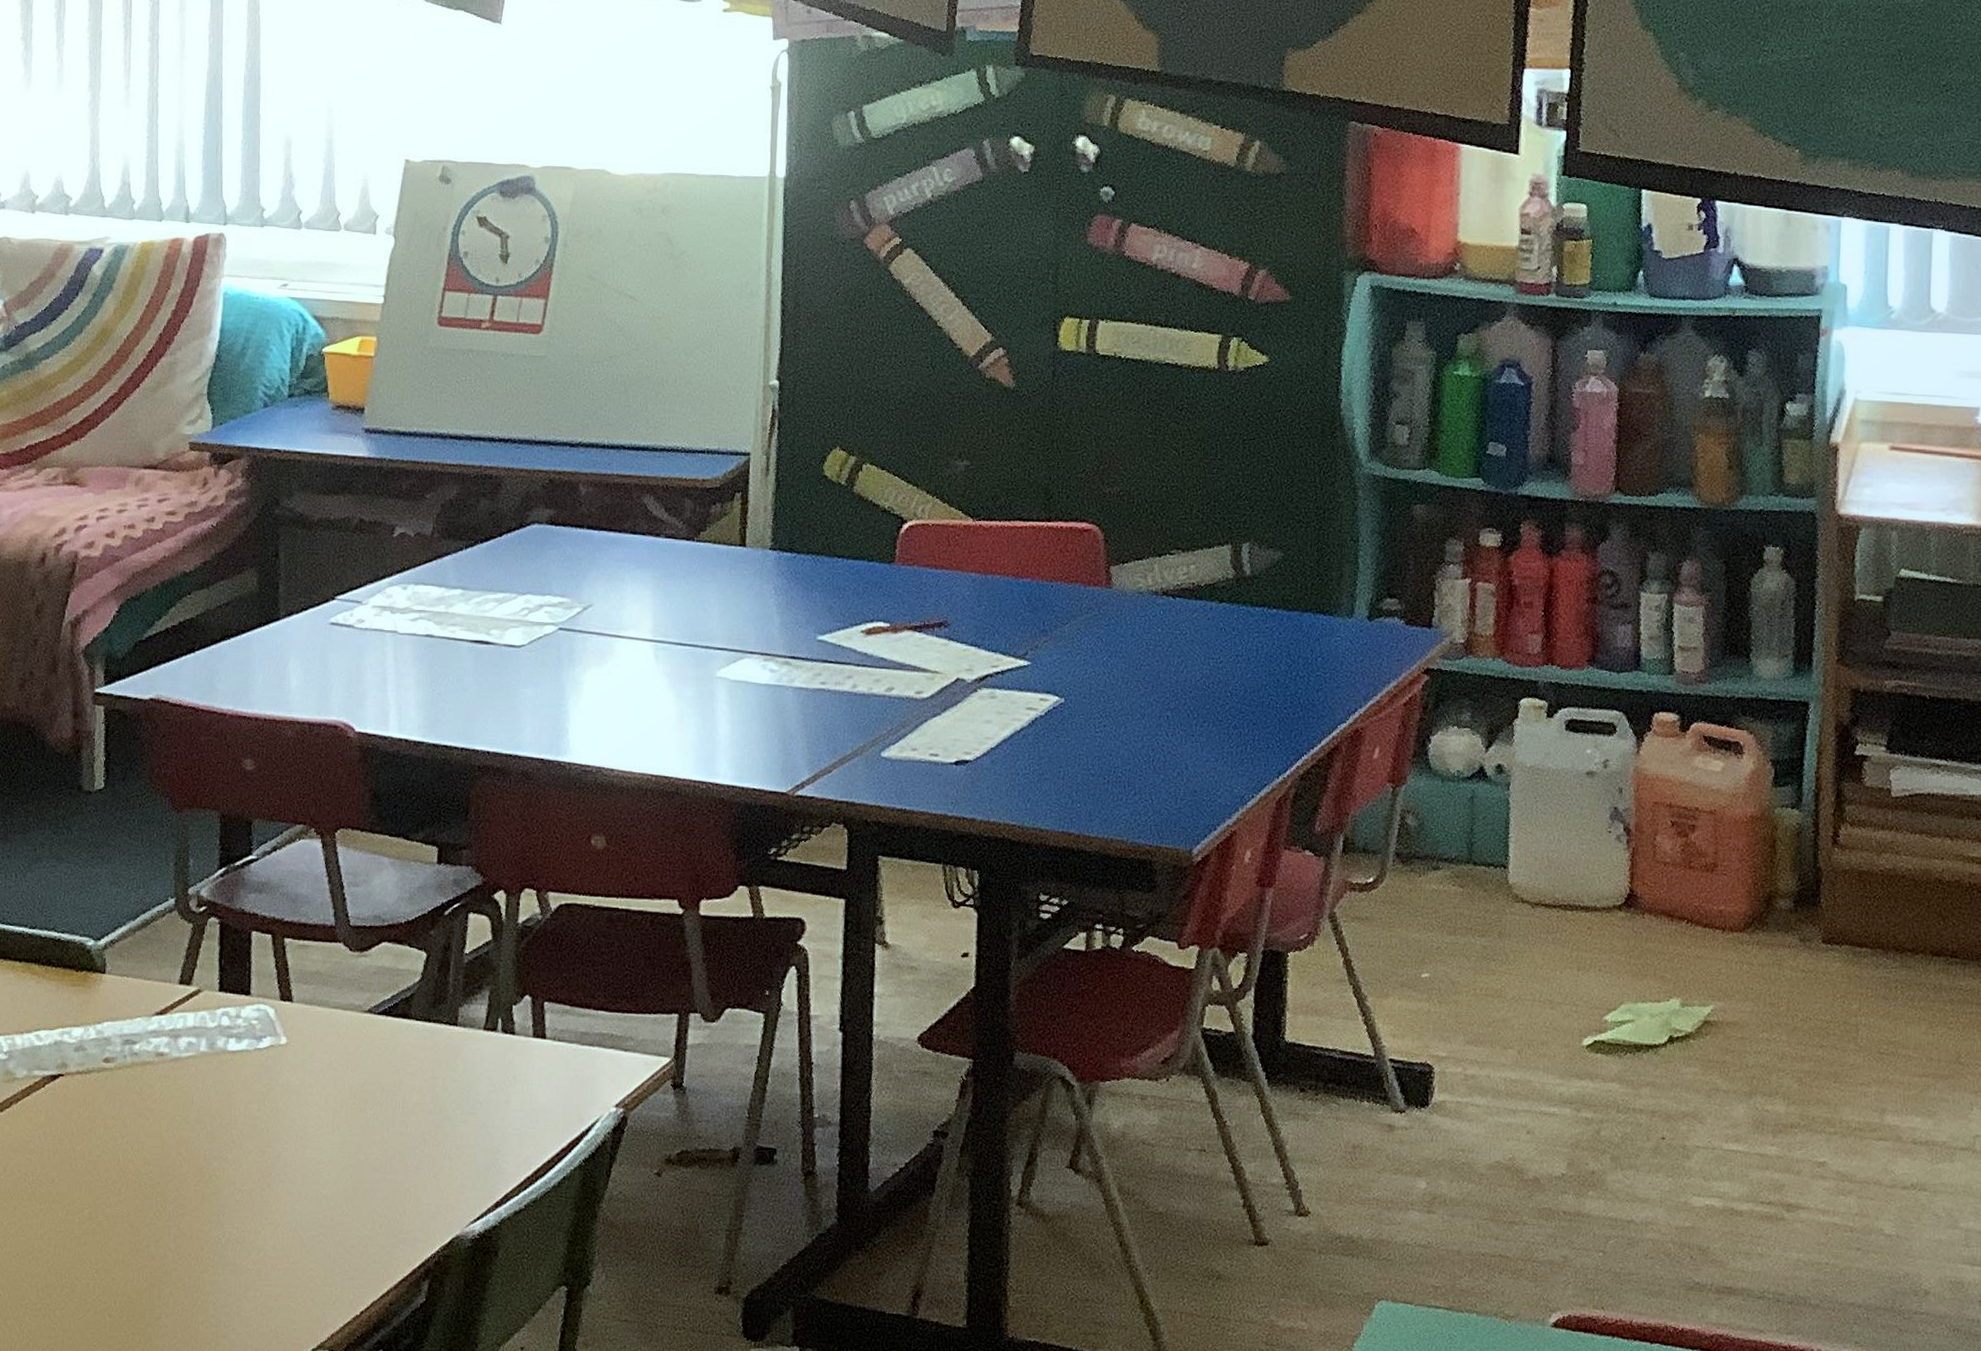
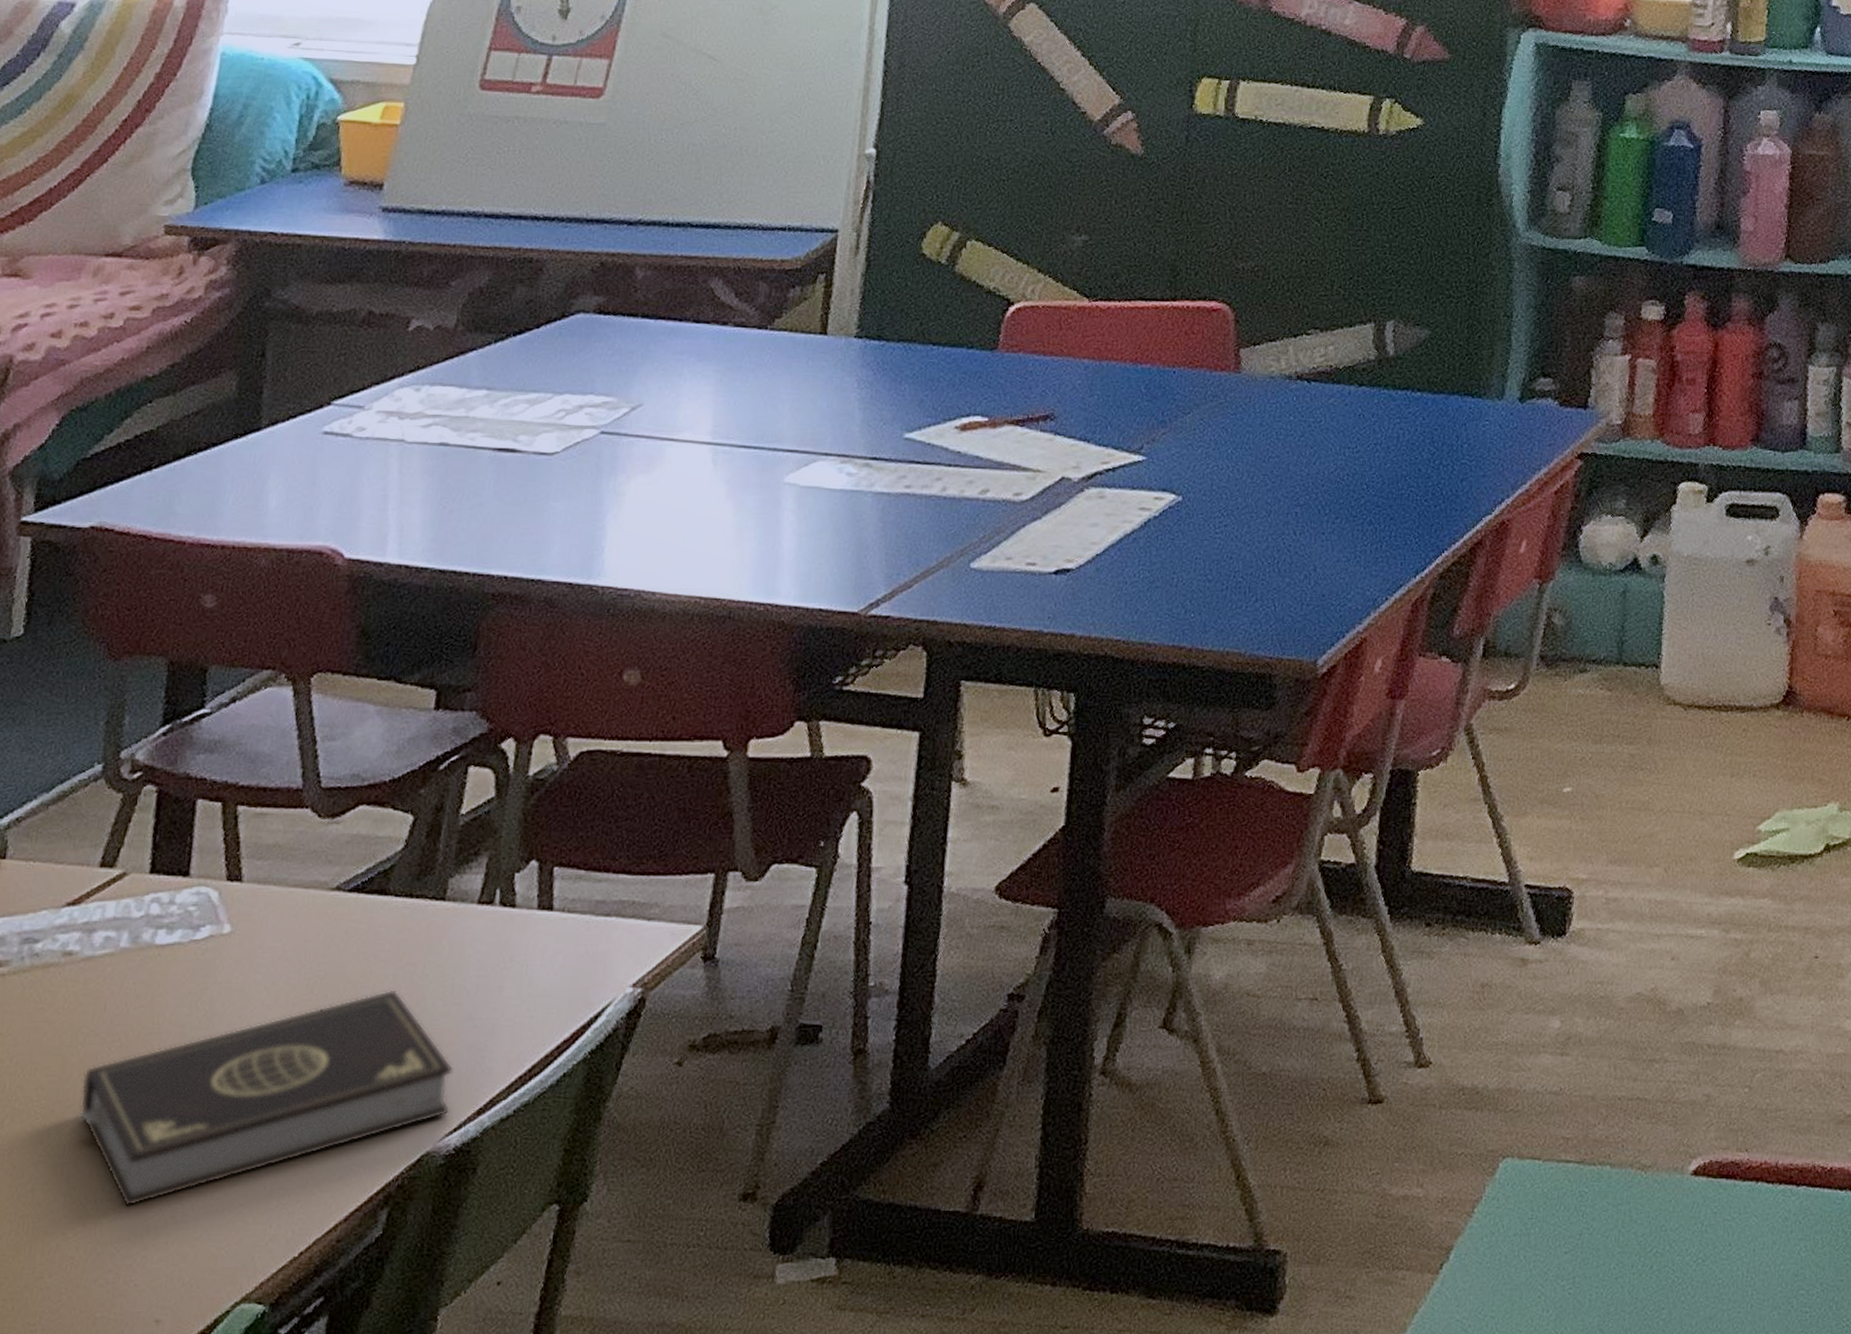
book: none [177,1098,474,1265] -> present [76,989,454,1207]

